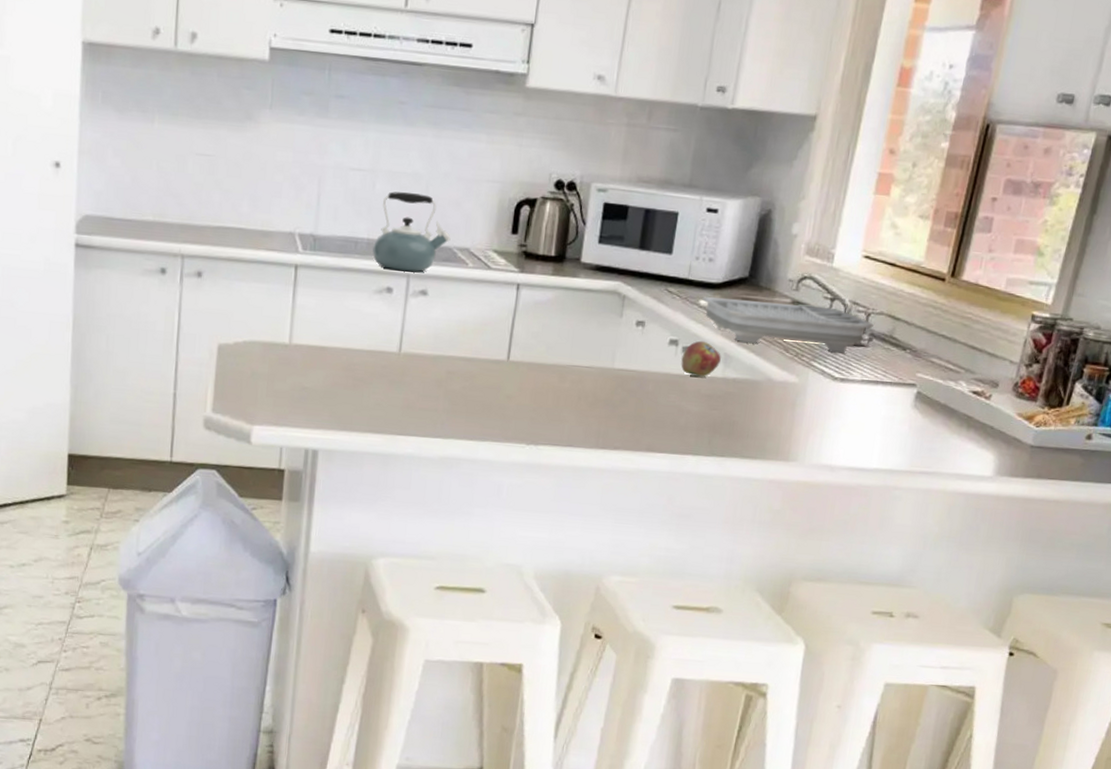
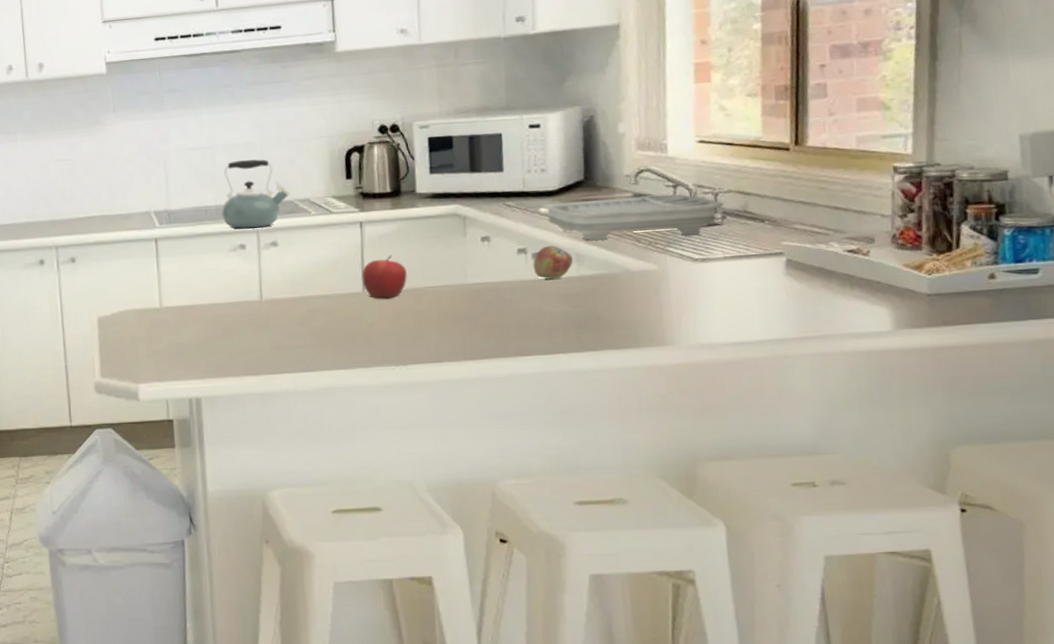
fruit: none [508,325,556,373] -> present [361,255,407,300]

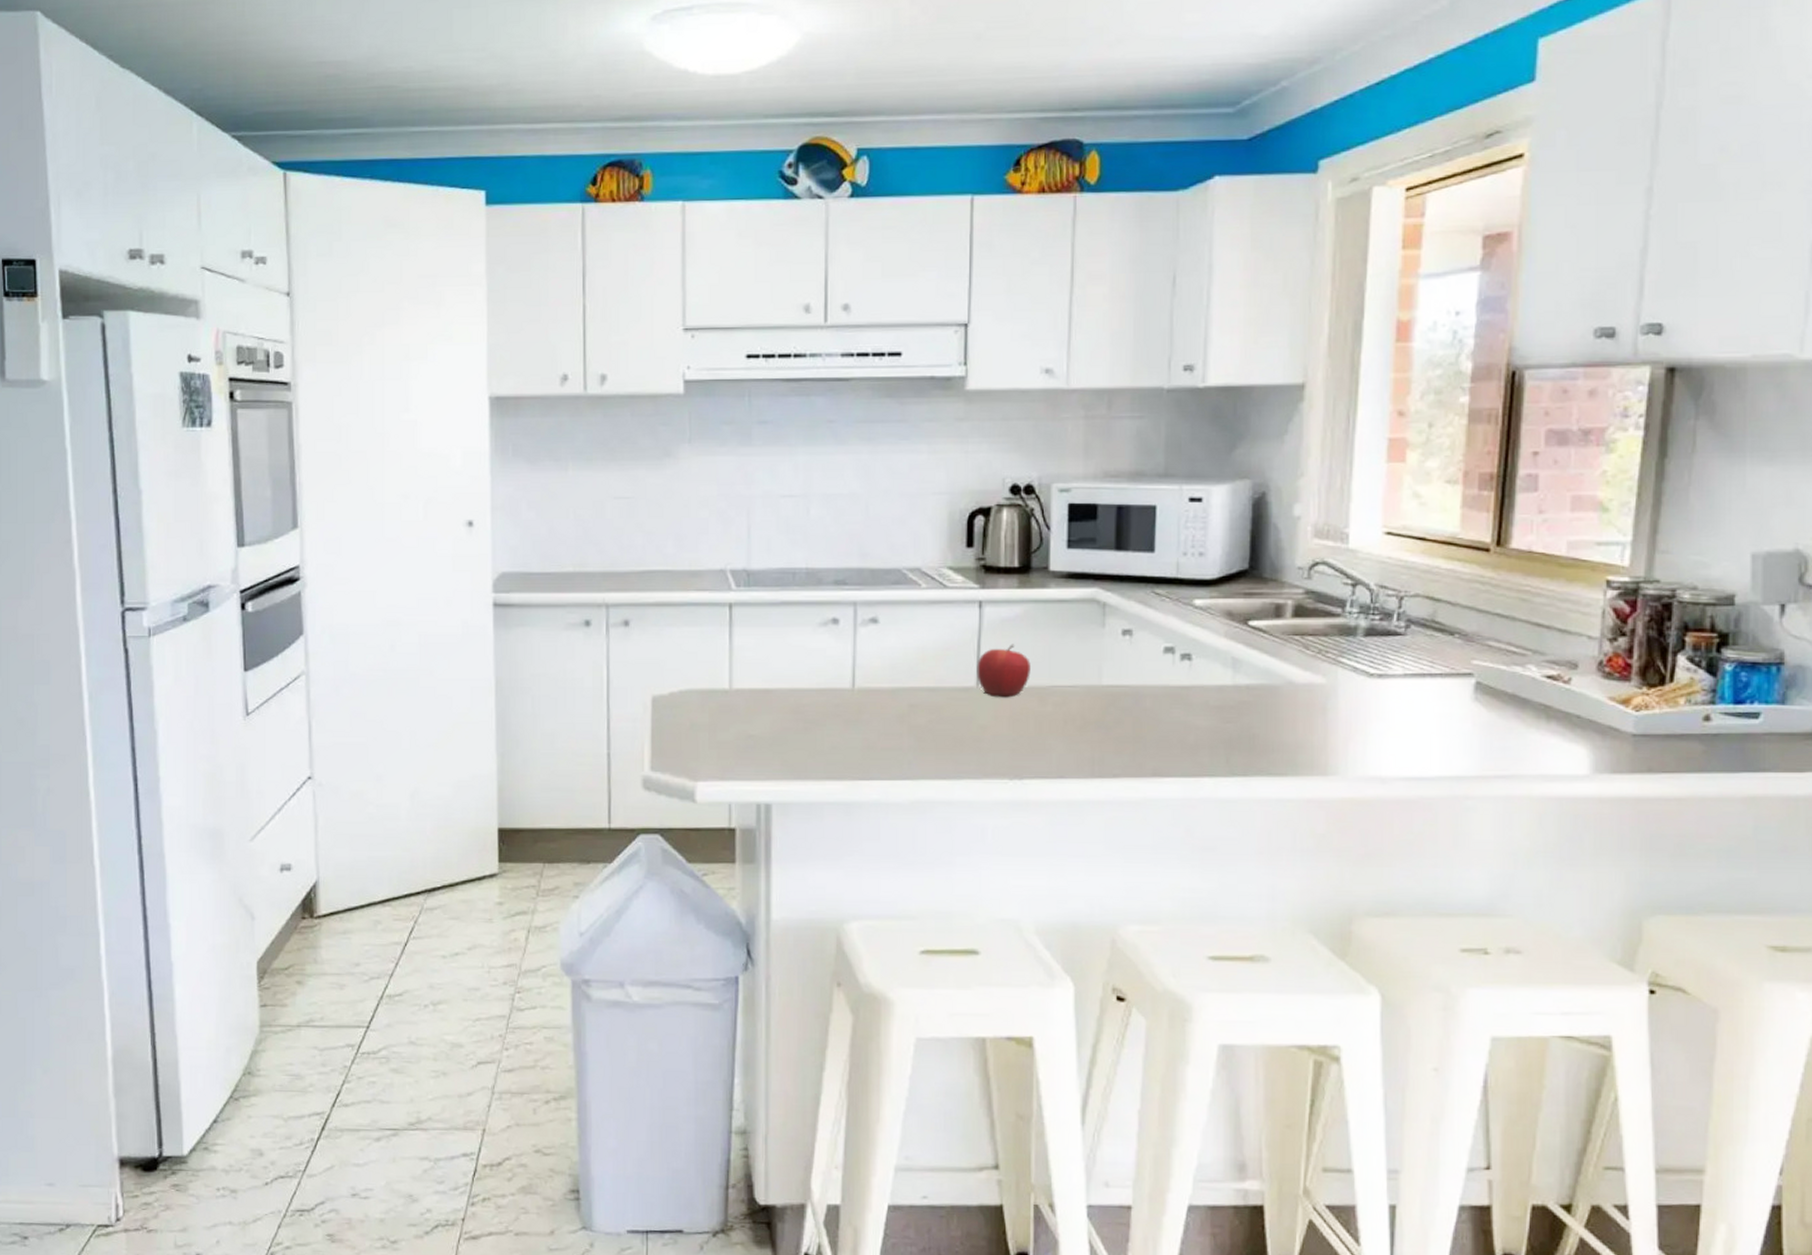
kettle: present [221,159,291,228] -> none [813,515,899,598]
fruit: present [533,245,573,279] -> none [1181,645,1228,686]
dish rack: present [542,194,724,240] -> none [1197,594,1409,645]

